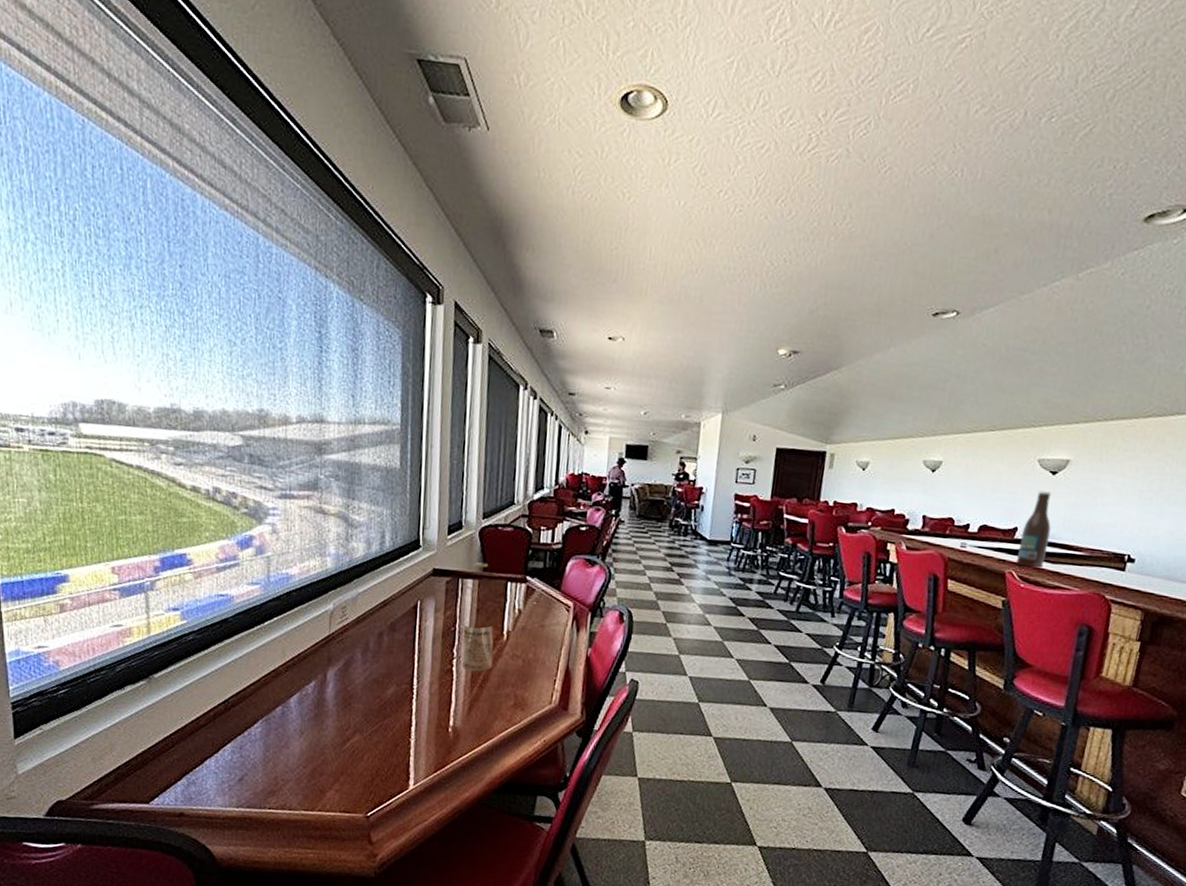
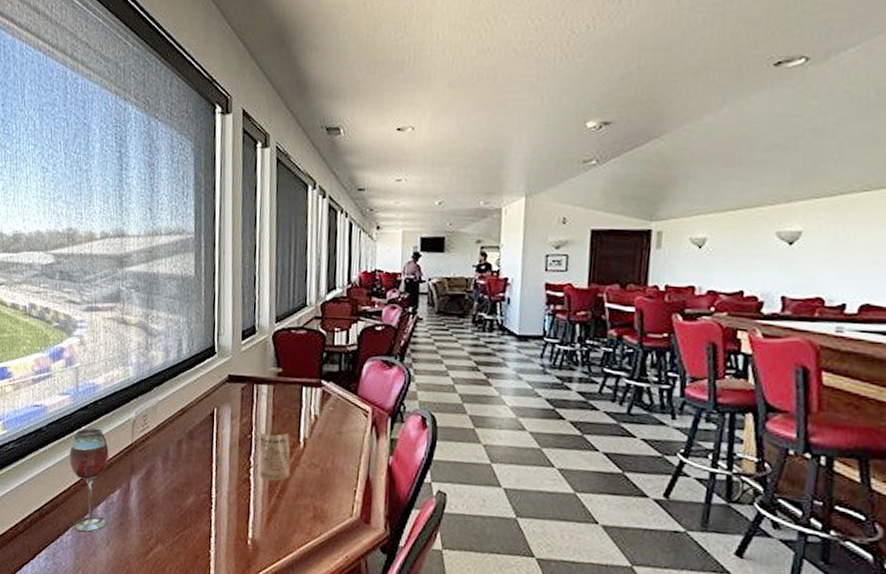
wineglass: none [259,619,304,723] -> present [69,428,109,532]

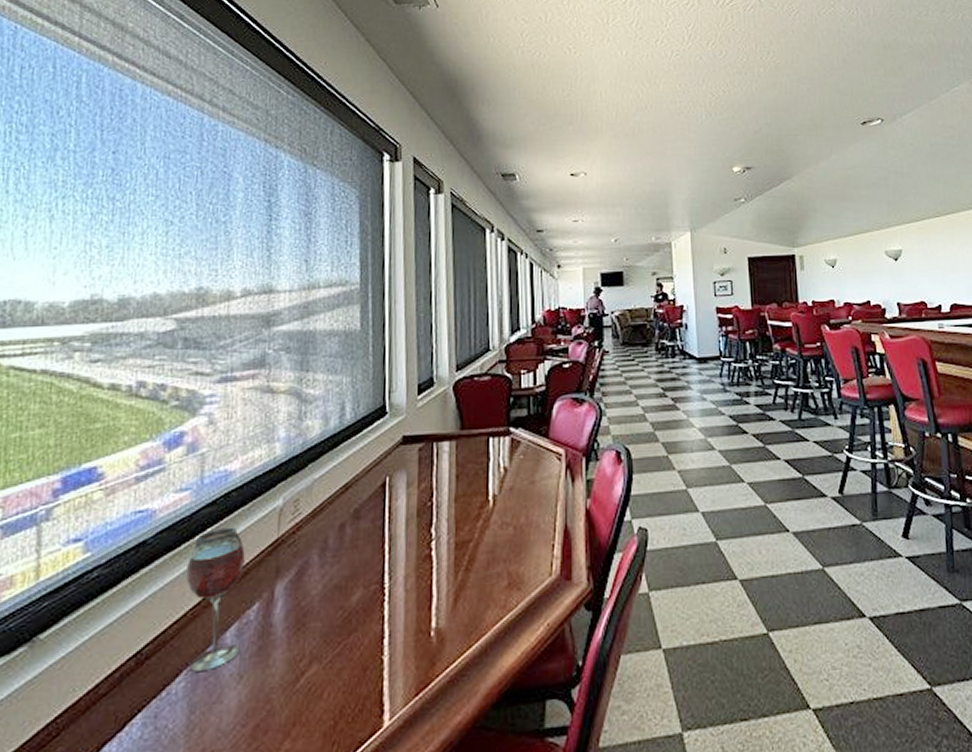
beer bottle: present [259,367,291,482] -> none [441,420,479,553]

